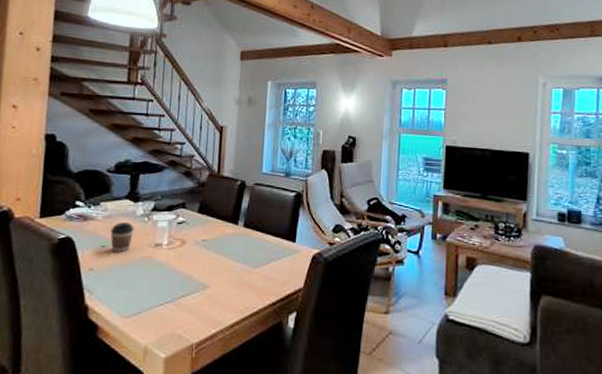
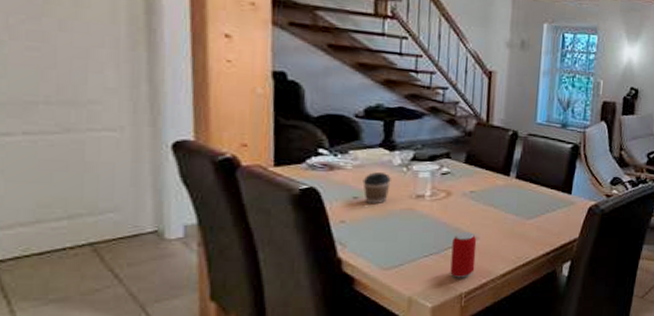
beverage can: none [182,280,208,328] -> present [450,232,477,278]

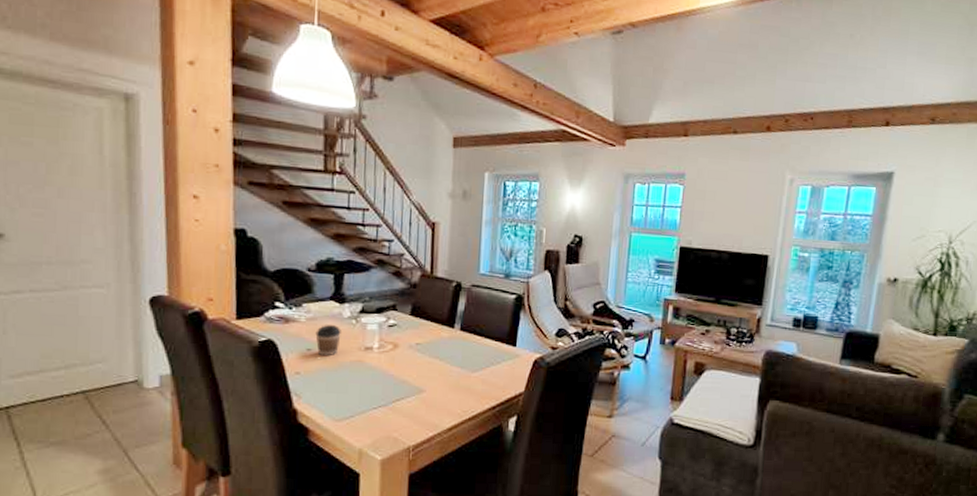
beverage can: present [450,232,477,278] -> none [398,384,424,431]

